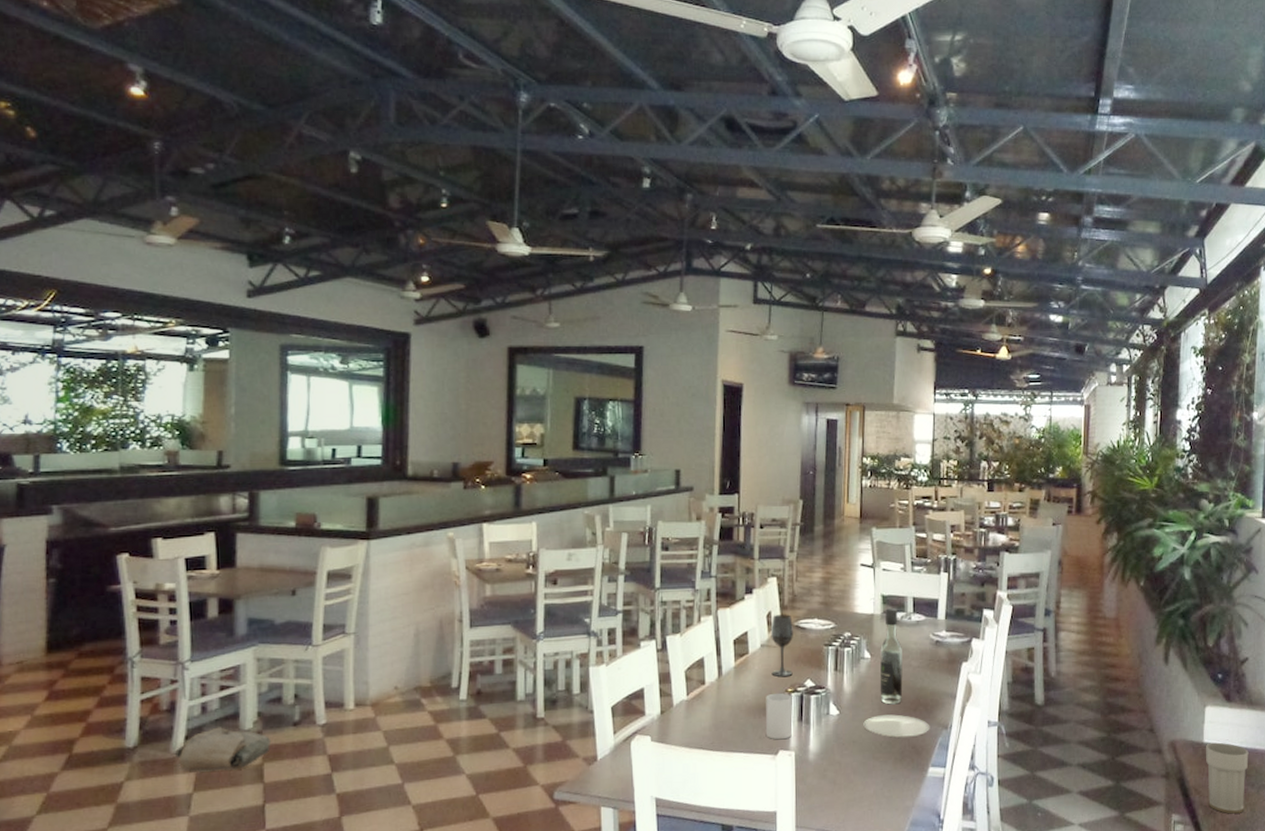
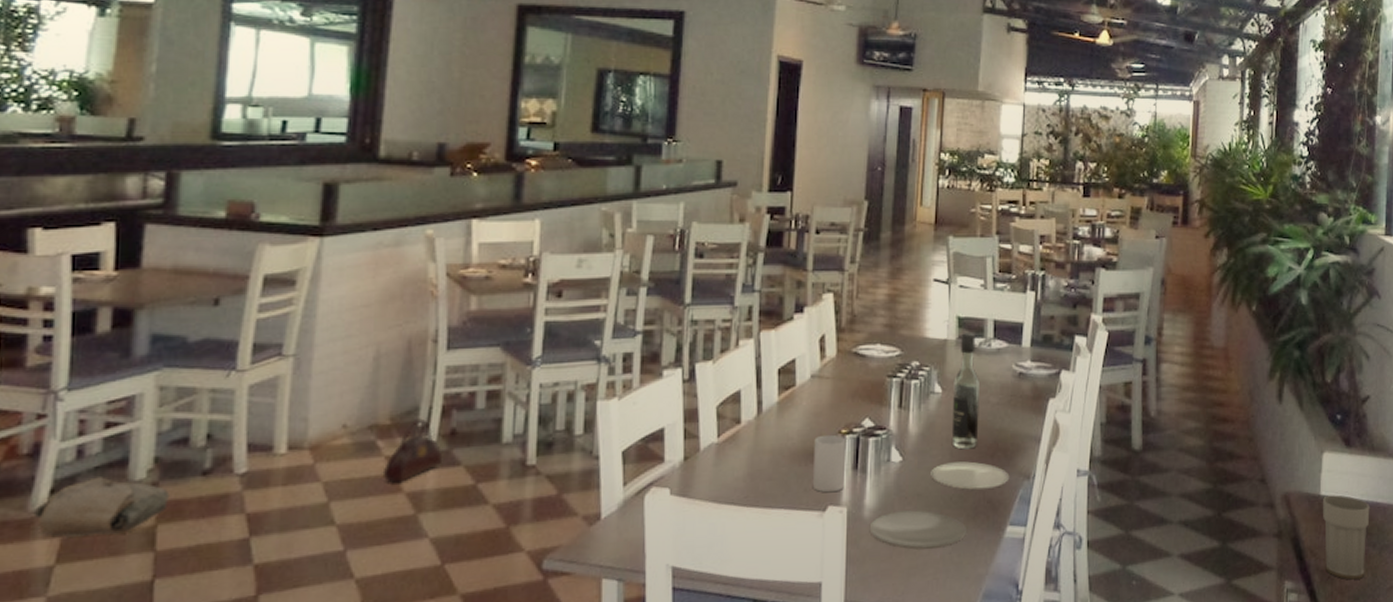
handbag: none [427,681,471,732] -> present [382,418,441,483]
wine glass: present [770,614,794,677] -> none [822,339,852,416]
plate: none [814,754,895,786] -> present [869,510,966,550]

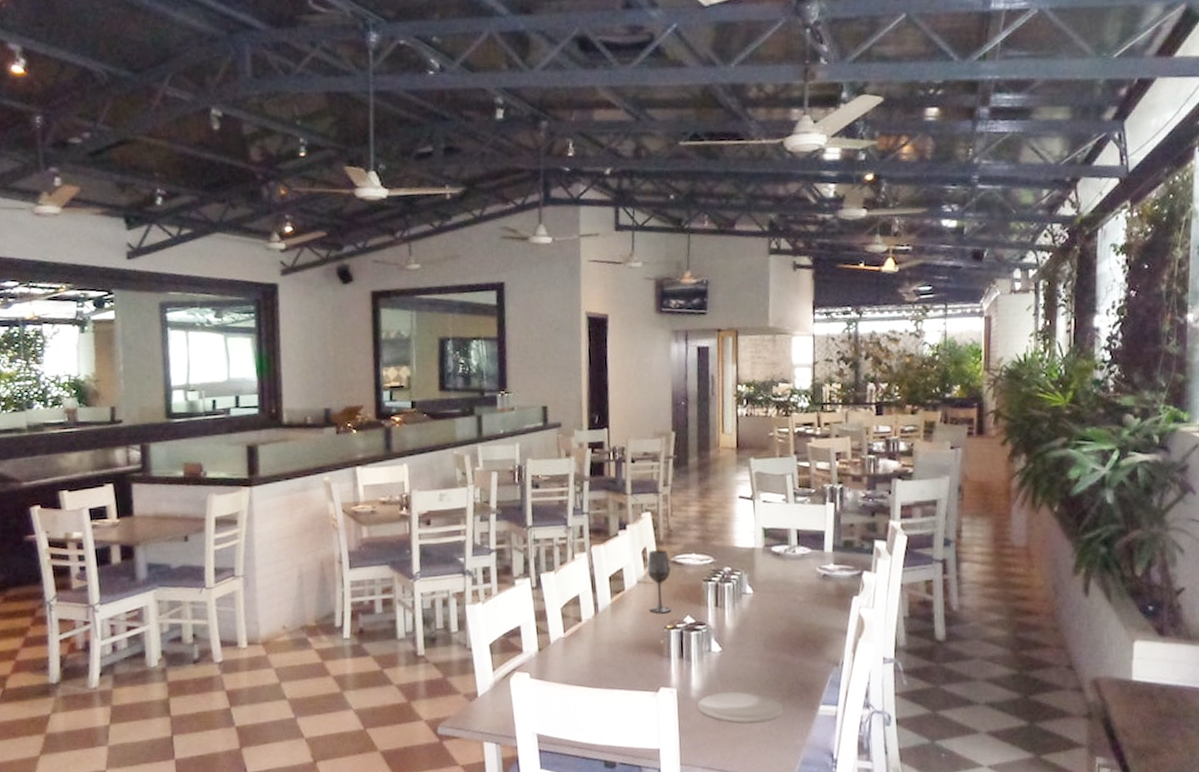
bag: present [33,476,170,537] -> none [91,664,175,706]
handbag: present [382,418,441,483] -> none [314,620,355,669]
cup: present [812,434,846,493] -> none [644,629,673,677]
wine glass: none [822,339,852,416] -> present [646,550,671,614]
plate: present [930,461,1010,490] -> none [747,651,820,675]
bottle: present [951,333,979,450] -> none [763,541,789,641]
cup: present [1323,495,1370,580] -> none [1135,680,1187,758]

